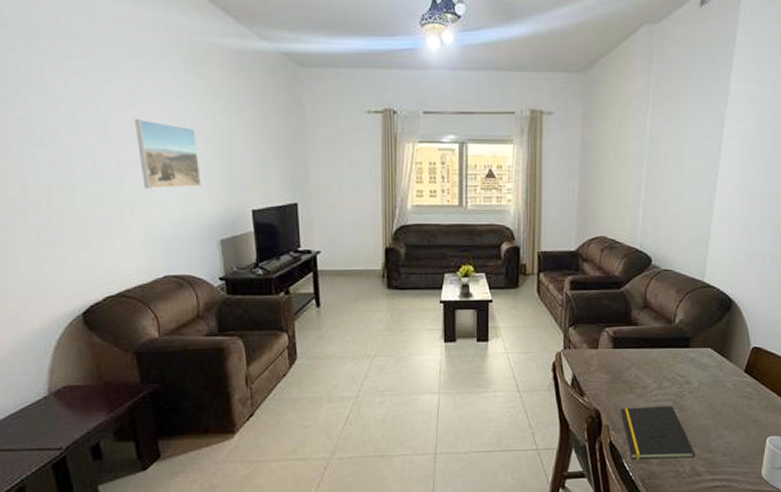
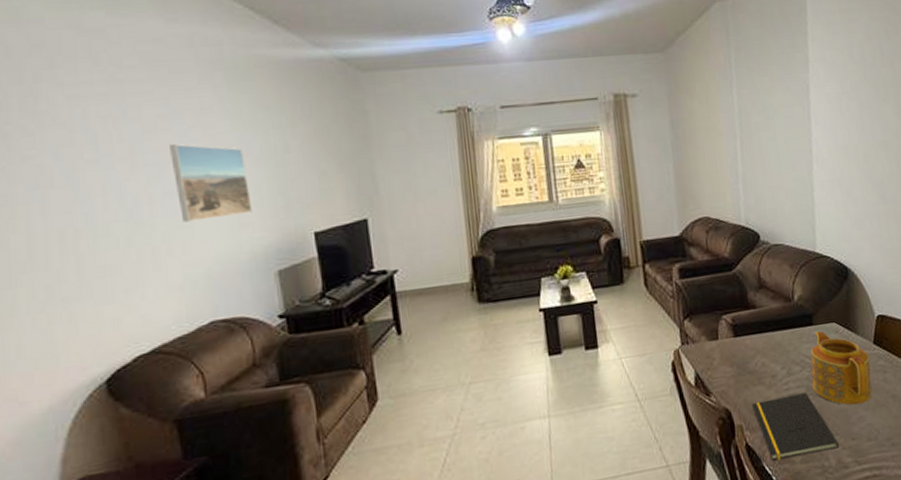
teapot: none [679,353,738,423] -> present [810,330,872,406]

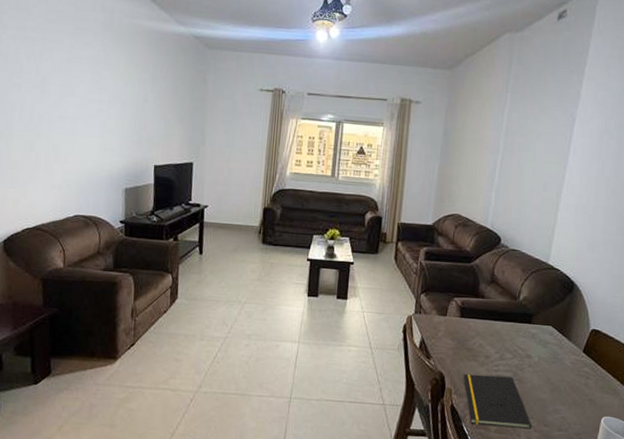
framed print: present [170,143,253,222] -> none [67,81,116,143]
teapot: present [810,330,872,406] -> none [519,329,577,399]

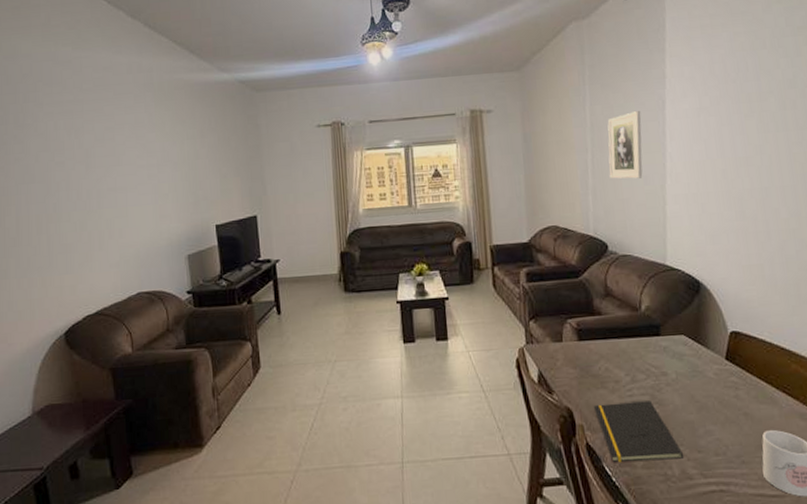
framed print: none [513,124,552,185] -> present [607,111,643,179]

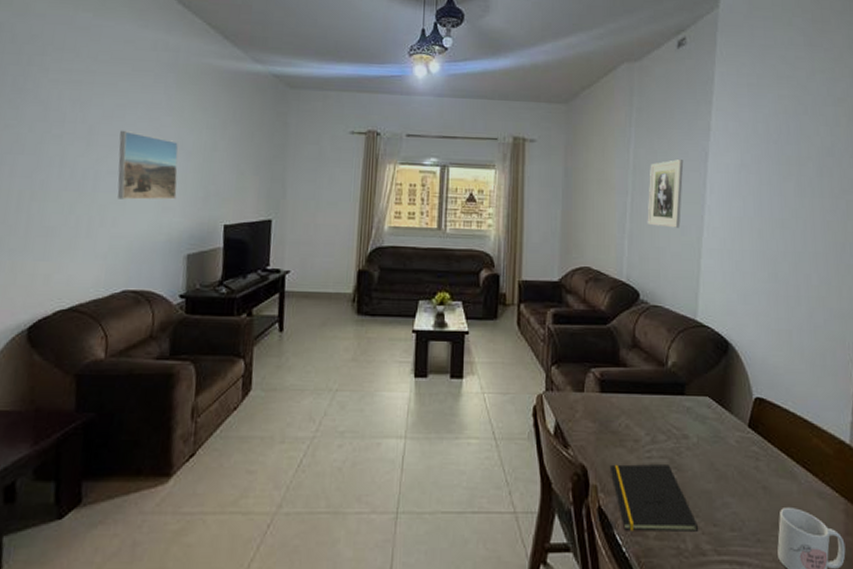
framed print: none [113,150,170,213] -> present [117,130,179,200]

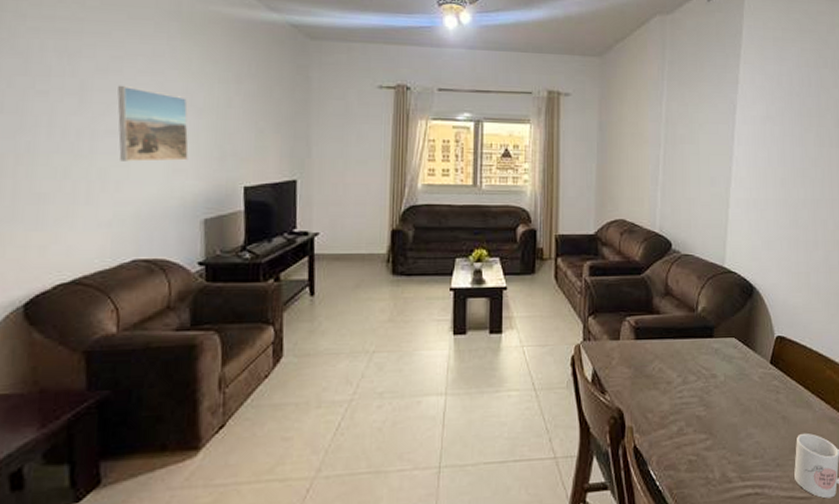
notepad: present [609,464,699,532] -> none [644,403,726,466]
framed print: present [647,159,684,228] -> none [679,112,713,179]

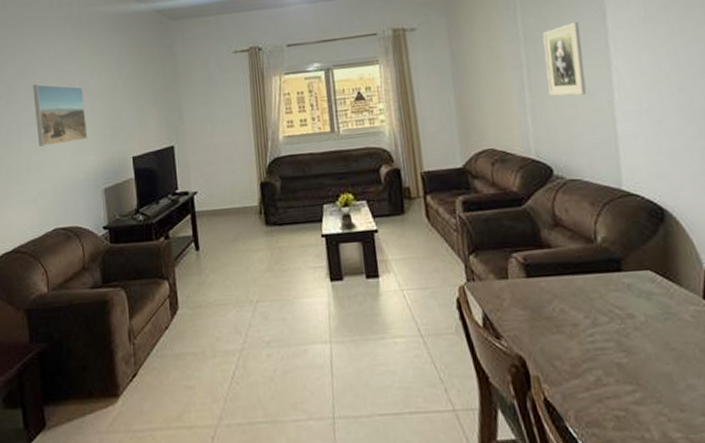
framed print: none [679,112,713,179] -> present [542,22,587,96]

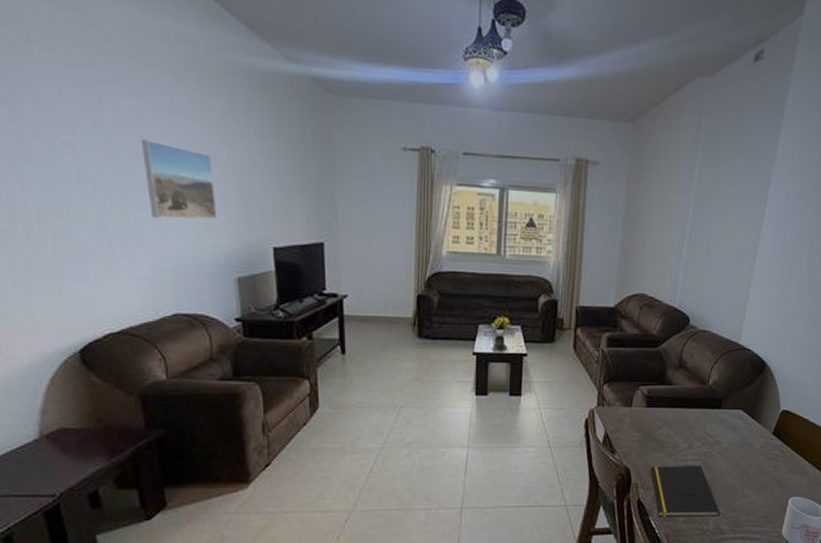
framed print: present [542,22,587,96] -> none [703,187,746,257]
notepad: none [549,348,664,423] -> present [650,466,721,518]

